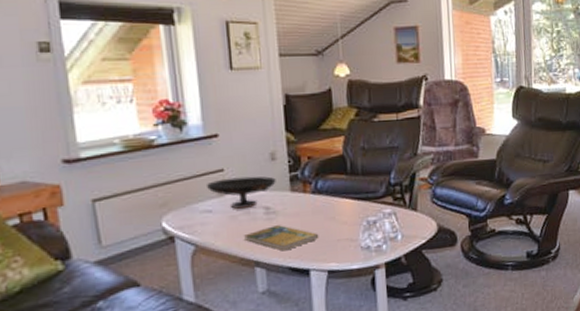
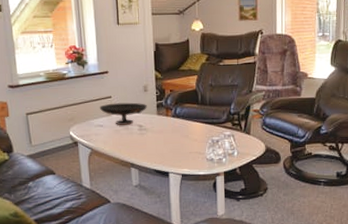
booklet: present [244,225,319,251] -> none [124,139,177,158]

